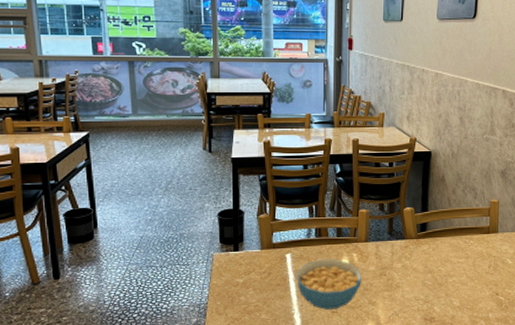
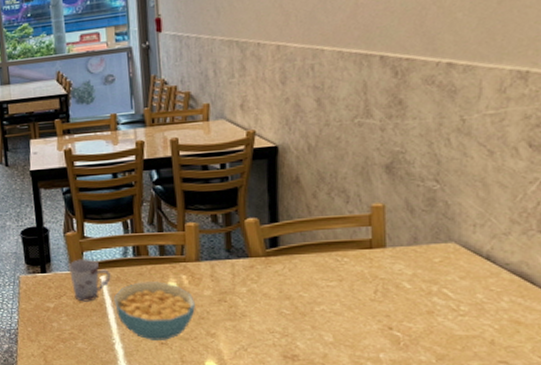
cup: none [259,239,295,277] -> present [69,259,111,302]

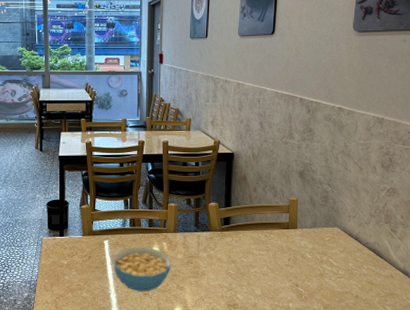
cup: present [69,259,111,302] -> none [81,227,112,260]

